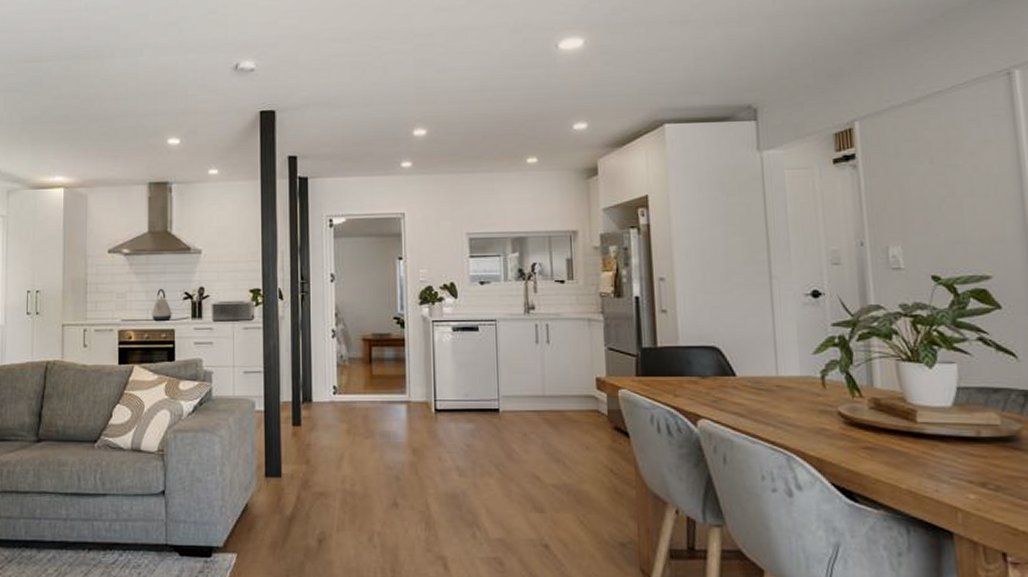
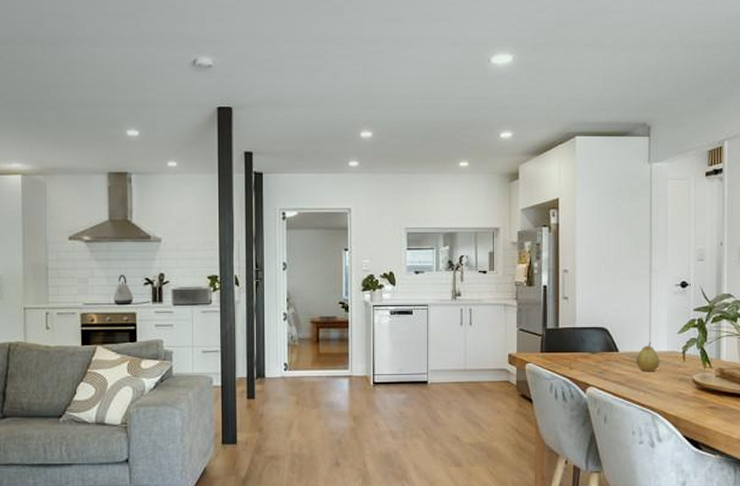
fruit: none [759,363,792,402] -> present [635,341,660,372]

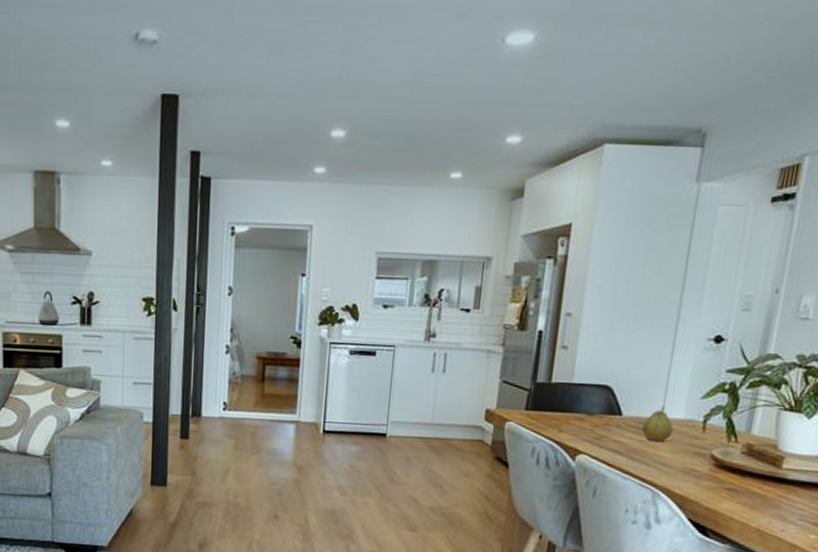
toaster: present [171,286,213,306] -> none [100,307,147,332]

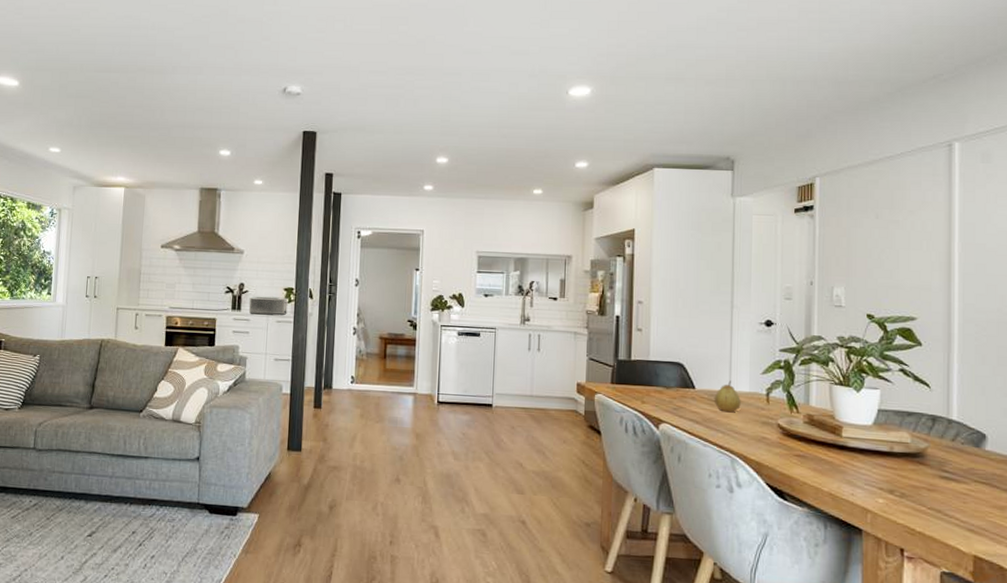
kettle: present [38,290,60,326] -> none [197,281,215,311]
toaster: none [100,307,147,332] -> present [248,296,288,316]

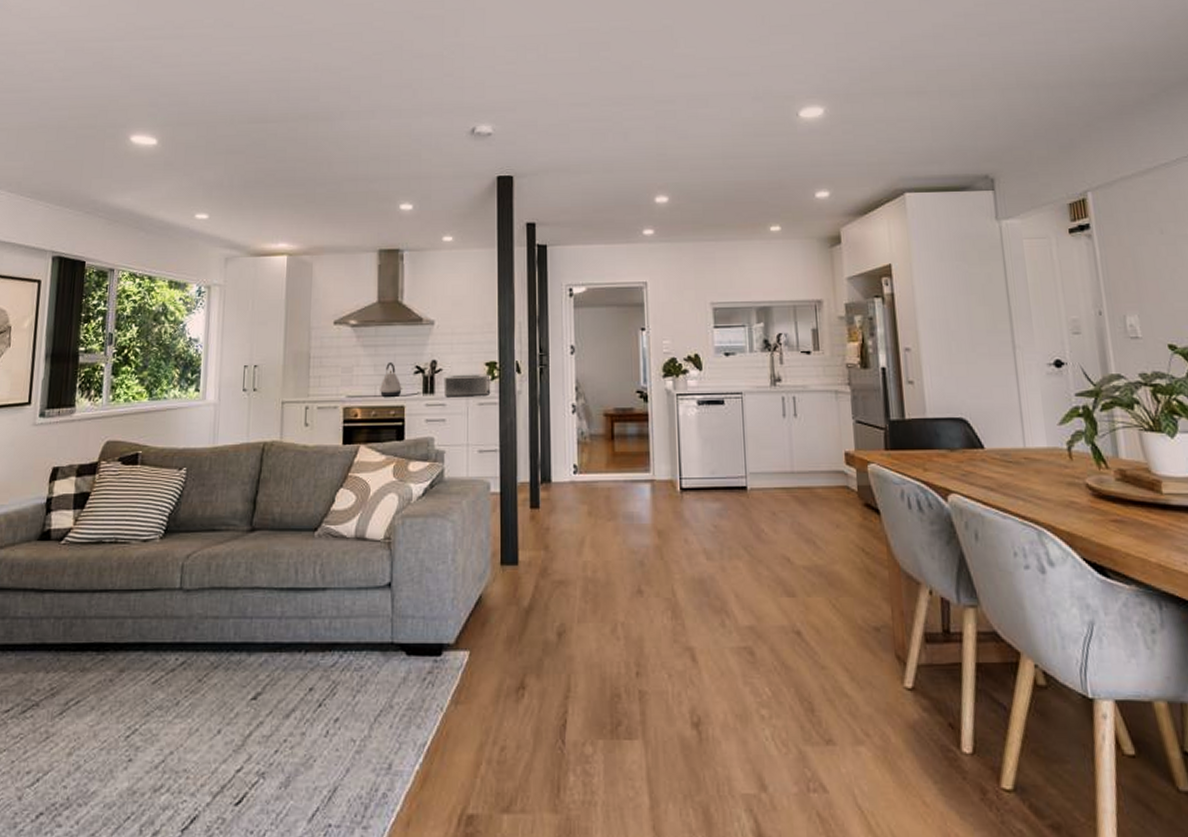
kettle: none [197,281,215,311] -> present [380,361,402,397]
fruit: present [714,380,741,413] -> none [1007,435,1040,474]

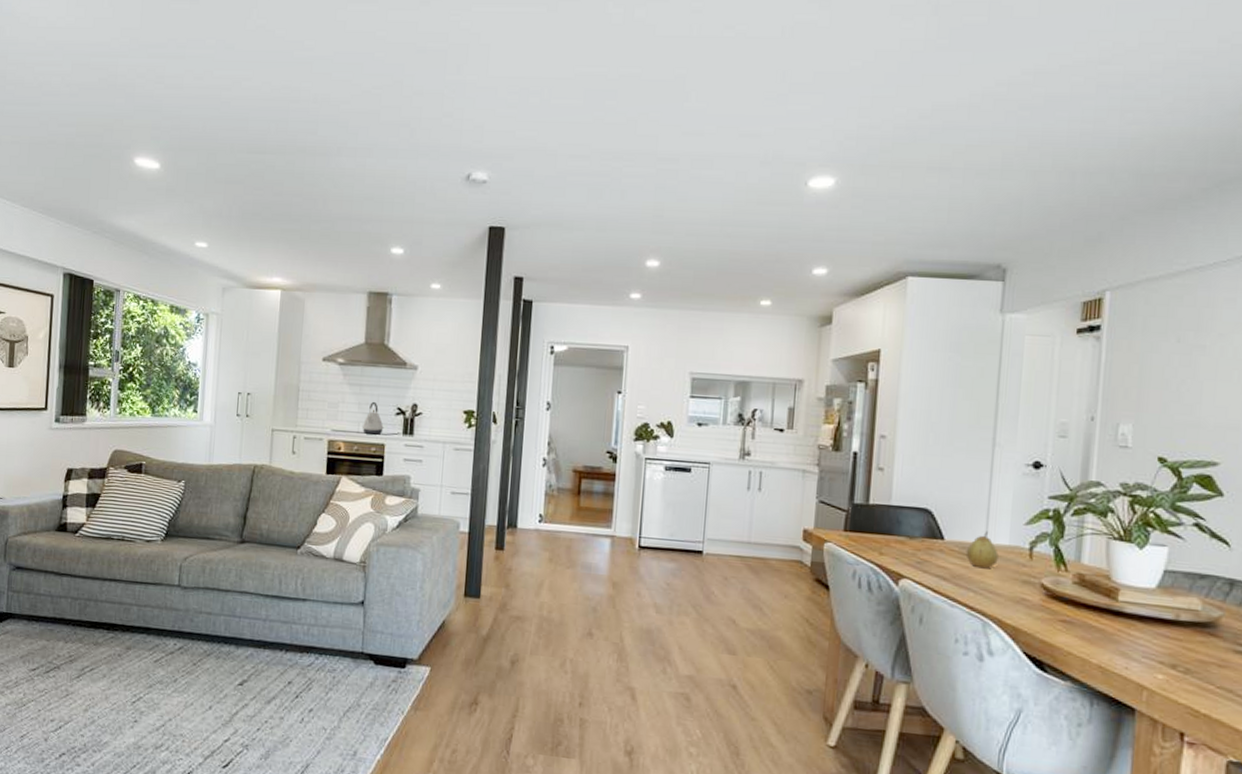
toaster: present [443,374,491,397] -> none [422,419,468,443]
fruit: none [1007,435,1040,474] -> present [965,531,999,569]

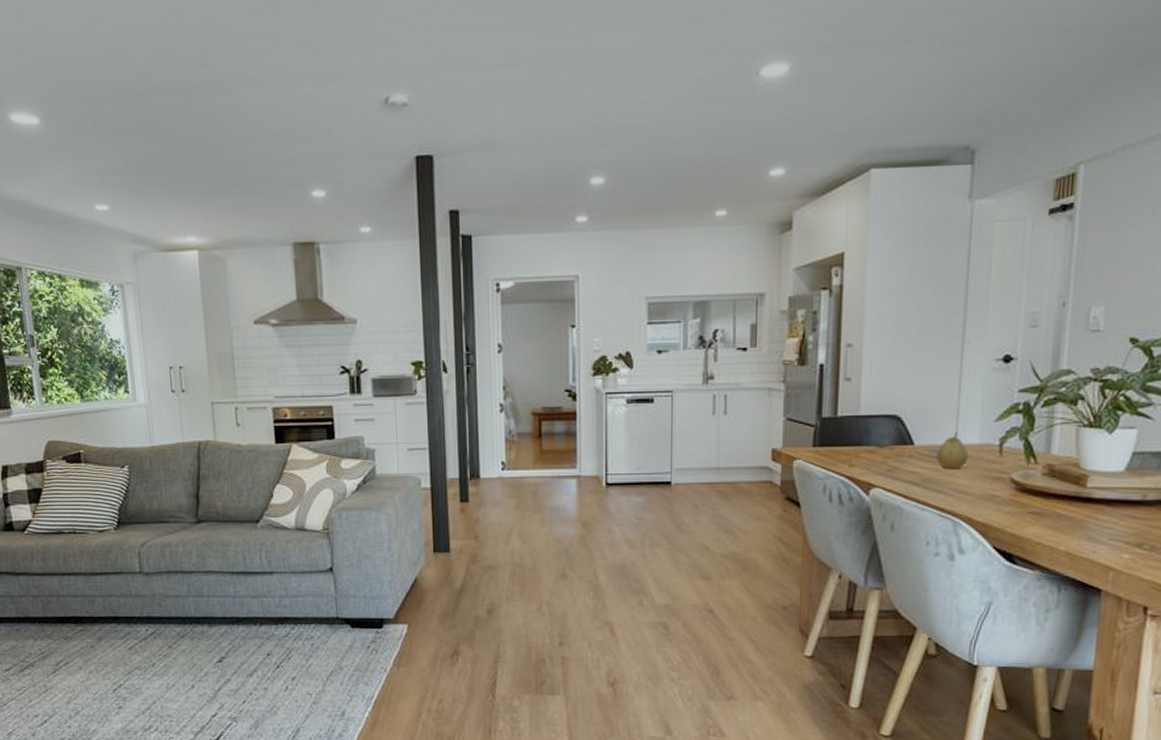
kettle: present [363,401,384,435] -> none [307,362,329,397]
toaster: none [422,419,468,443] -> present [370,374,418,397]

